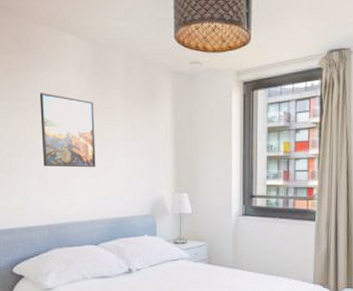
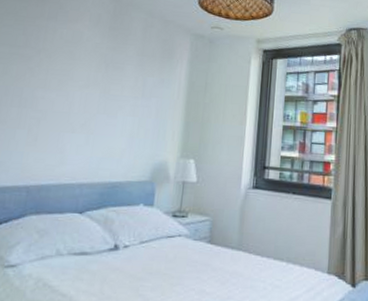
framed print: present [39,93,96,168] -> none [37,42,106,125]

